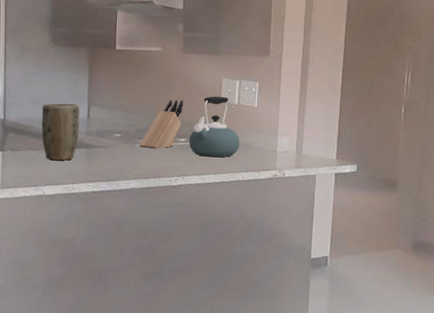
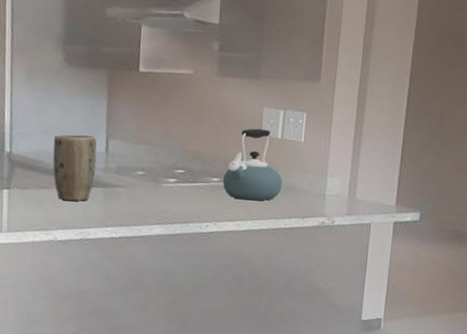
knife block: present [139,99,184,149] -> none [165,131,218,189]

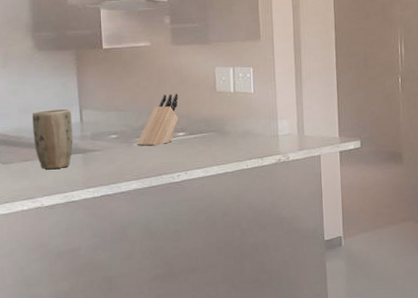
knife block: none [165,131,218,189] -> present [137,93,179,146]
kettle: present [222,128,283,201] -> none [187,85,240,149]

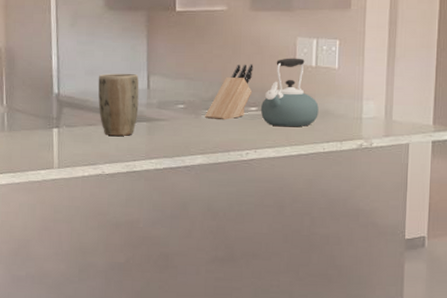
kettle: none [187,85,240,149] -> present [260,58,319,127]

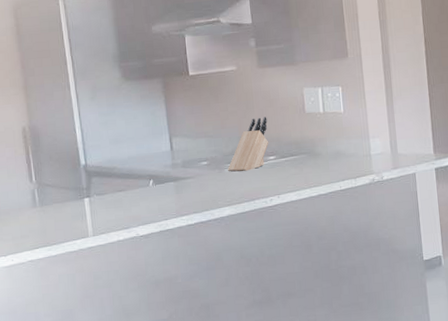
plant pot: present [98,73,139,136] -> none [122,137,165,199]
kettle: present [260,58,319,127] -> none [278,106,332,172]

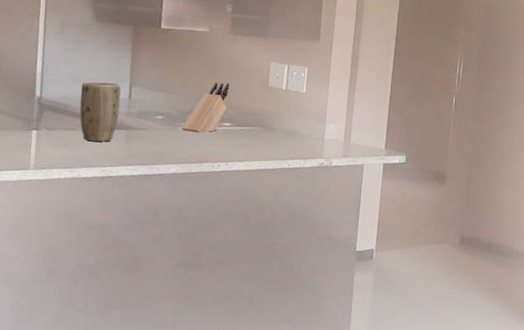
plant pot: none [122,137,165,199] -> present [79,81,121,142]

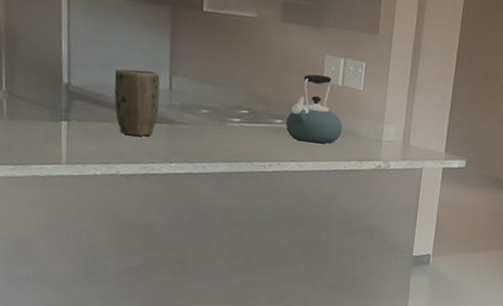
knife block: present [181,82,230,133] -> none [229,74,281,130]
kettle: none [233,80,287,144] -> present [285,74,343,144]

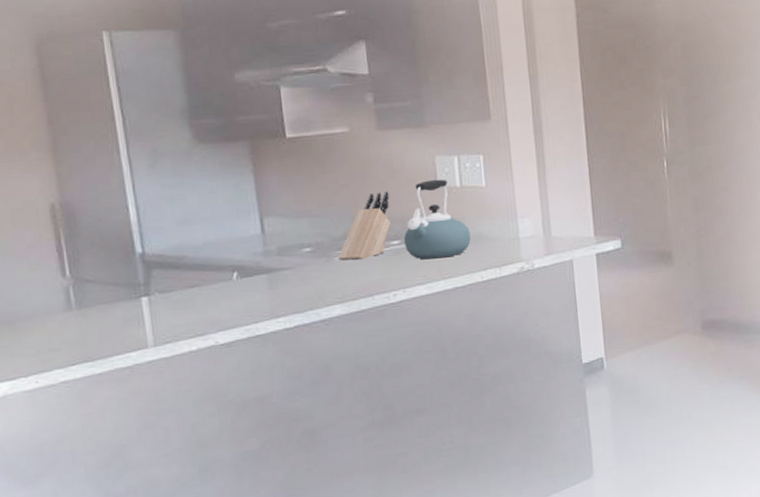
plant pot: present [114,68,161,137] -> none [195,217,254,297]
knife block: none [229,74,281,130] -> present [338,191,392,261]

